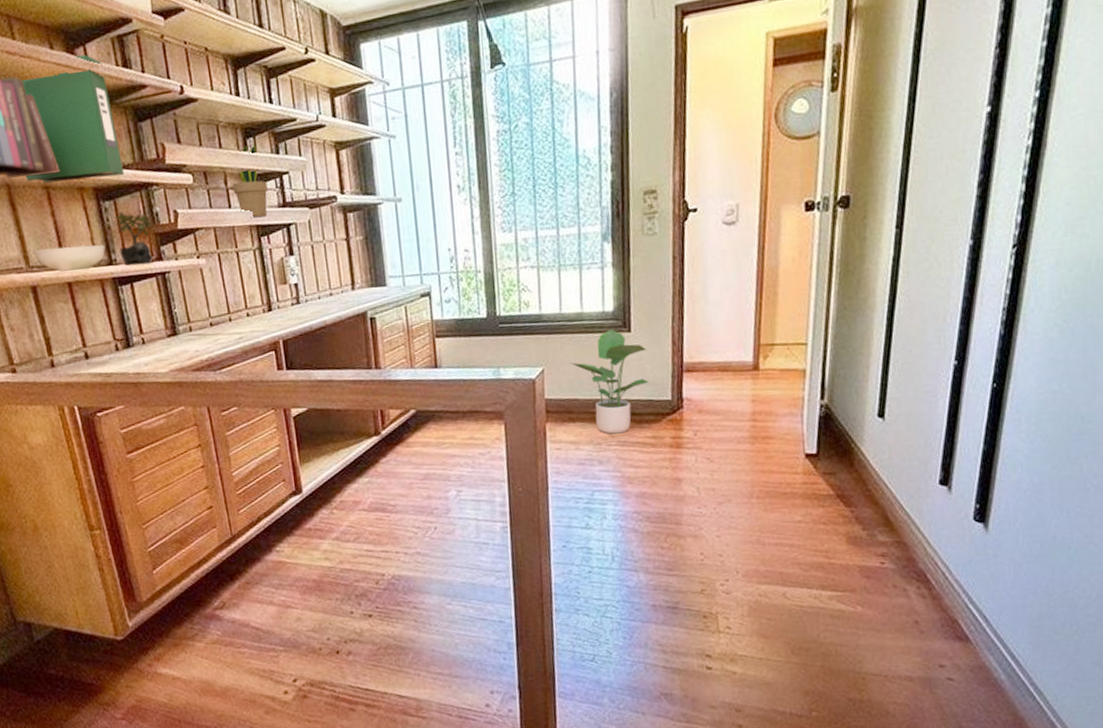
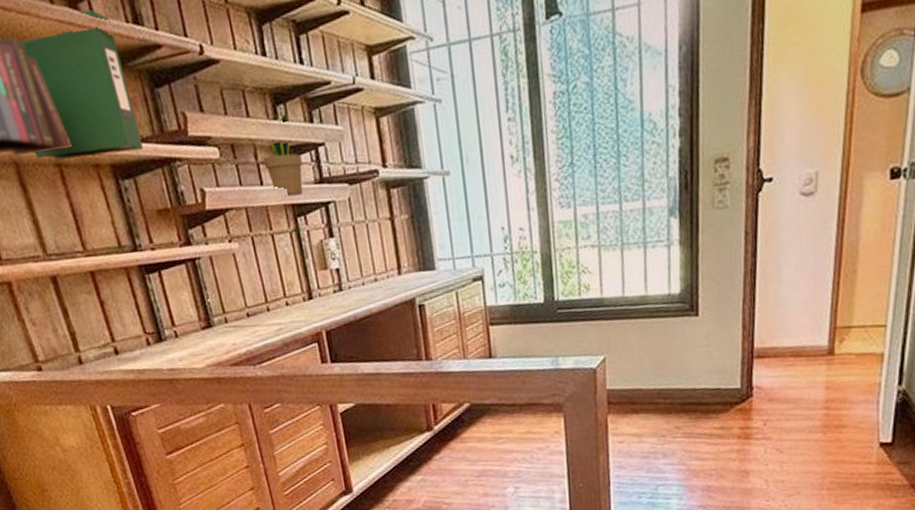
bowl: present [33,244,106,272] -> none [49,228,129,260]
succulent plant: present [114,212,156,267] -> none [135,191,181,253]
potted plant: present [570,328,650,434] -> none [634,312,718,426]

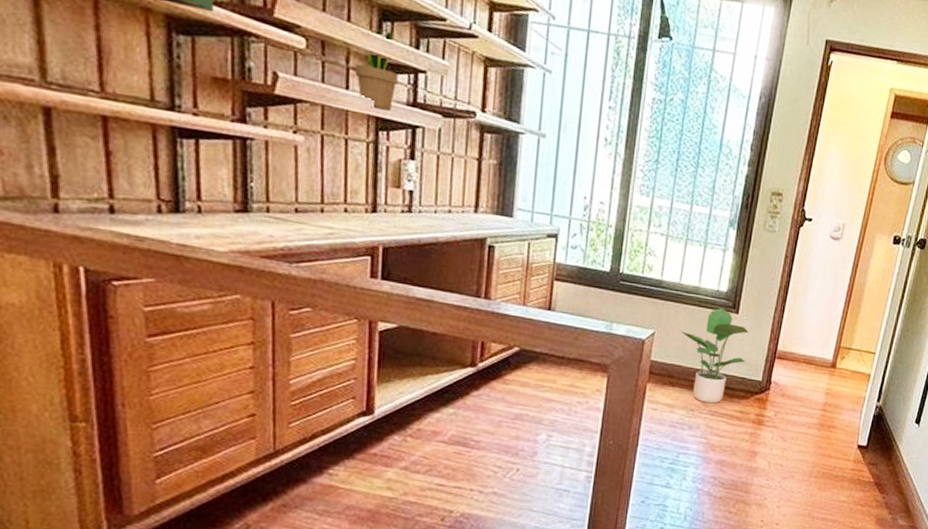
potted plant: none [634,312,718,426] -> present [680,307,749,404]

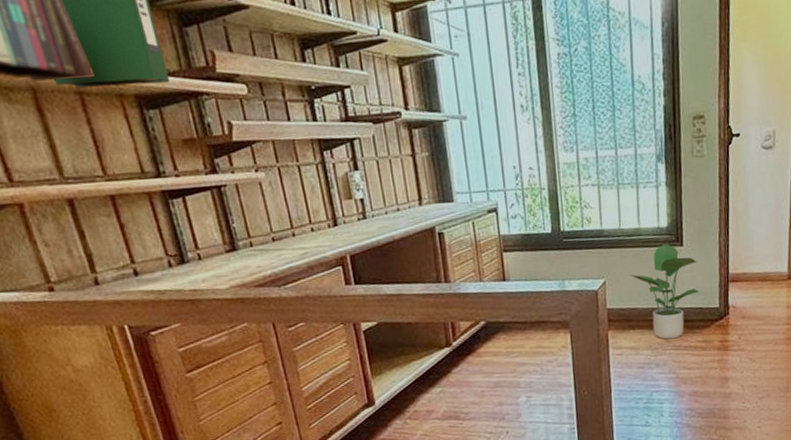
potted plant: present [354,28,398,111] -> none [290,56,330,132]

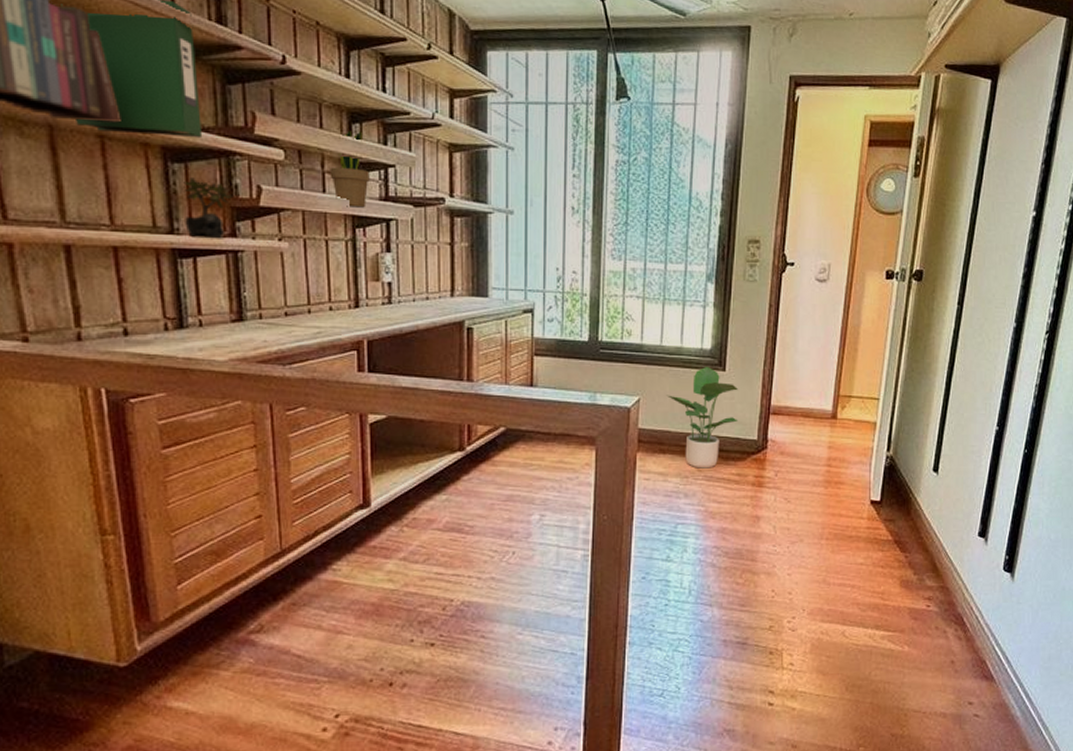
succulent plant: none [160,122,208,179] -> present [182,178,233,239]
potted plant: none [290,56,330,132] -> present [330,130,370,208]

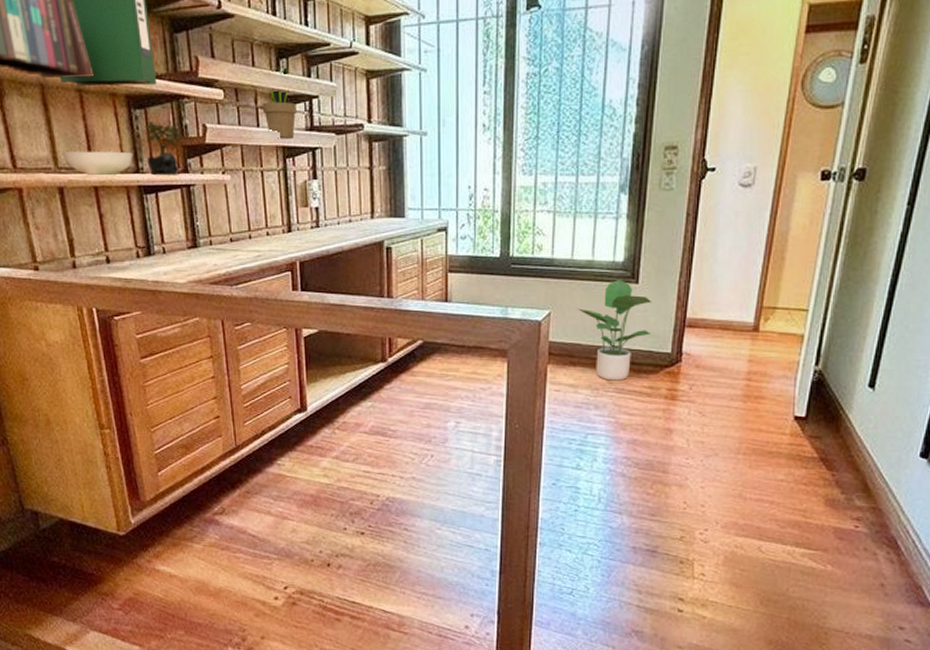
bowl: none [72,204,167,235] -> present [62,151,133,176]

